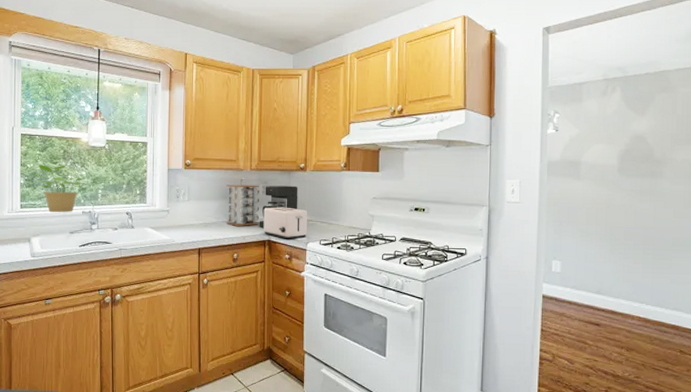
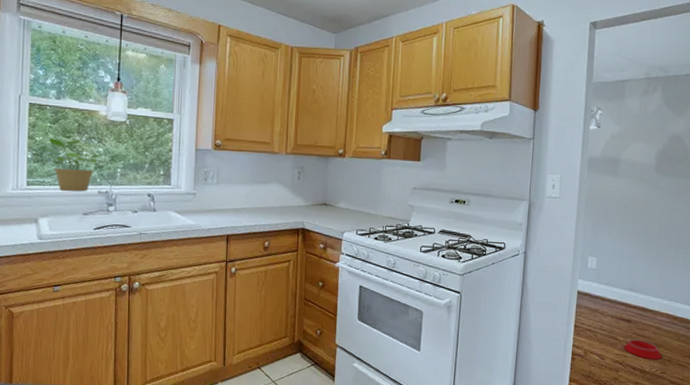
spice rack: present [226,178,259,226] -> none [257,162,295,213]
coffee maker: present [259,185,298,228] -> none [293,171,336,215]
toaster: present [263,207,308,240] -> none [297,193,345,229]
pet bowl: none [594,343,635,365] -> present [624,339,662,360]

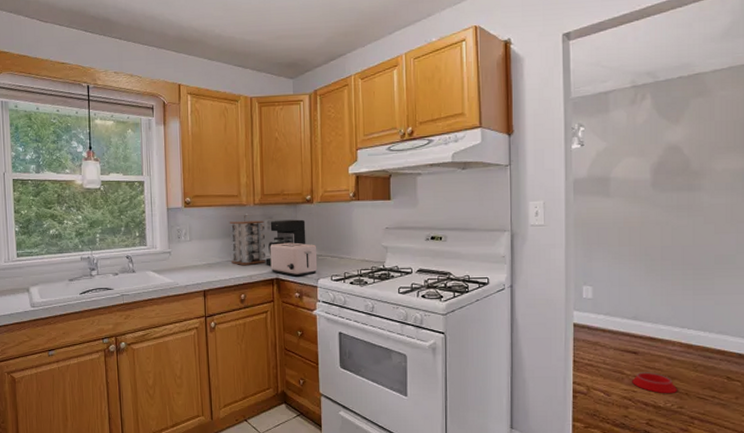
potted plant: present [43,138,102,192] -> none [28,209,81,260]
spice rack: none [257,162,295,213] -> present [229,214,265,265]
coffee maker: none [293,171,336,215] -> present [265,219,306,265]
toaster: none [297,193,345,229] -> present [270,242,318,277]

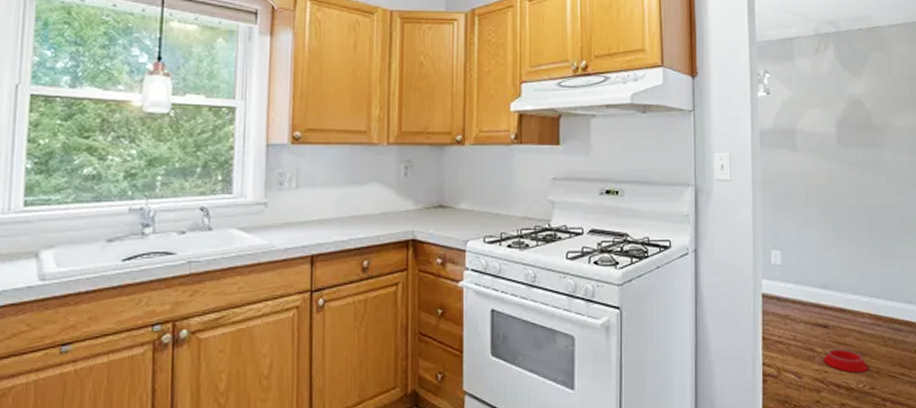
spice rack: present [229,214,265,265] -> none [351,155,400,222]
coffee maker: present [265,219,306,265] -> none [399,165,454,223]
toaster: present [270,242,318,277] -> none [405,193,468,238]

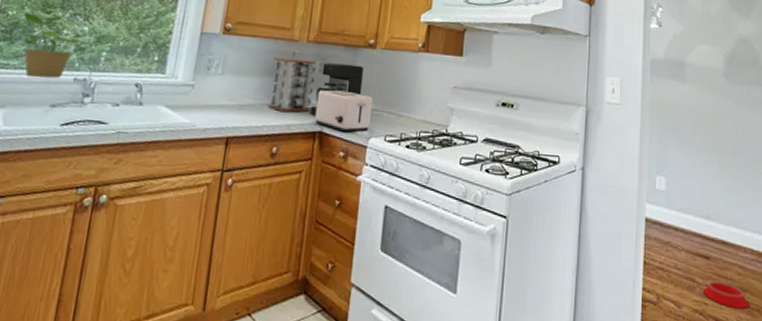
potted plant: none [49,140,135,212] -> present [14,12,86,79]
spice rack: none [351,155,400,222] -> present [267,51,316,113]
coffee maker: none [399,165,454,223] -> present [309,62,364,115]
toaster: none [405,193,468,238] -> present [314,89,374,133]

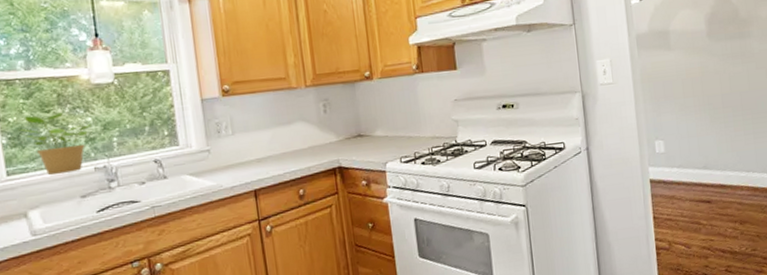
spice rack: present [267,51,316,113] -> none [278,98,325,157]
coffee maker: present [309,62,364,115] -> none [324,98,369,154]
toaster: present [314,89,374,133] -> none [328,125,385,163]
pet bowl: present [704,281,750,310] -> none [709,219,750,239]

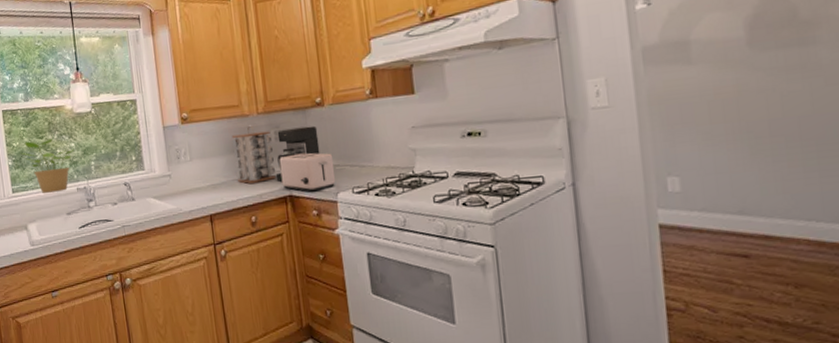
spice rack: none [278,98,325,157] -> present [231,125,276,184]
coffee maker: none [324,98,369,154] -> present [275,125,320,182]
toaster: none [328,125,385,163] -> present [279,153,336,192]

